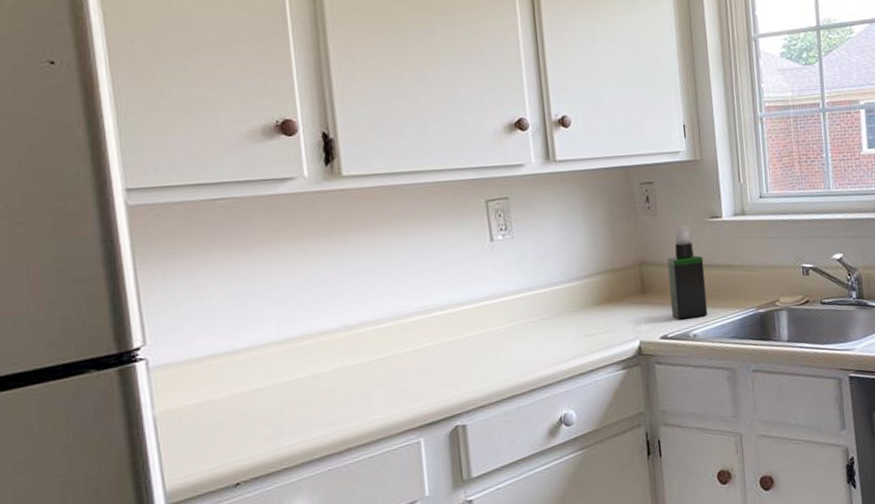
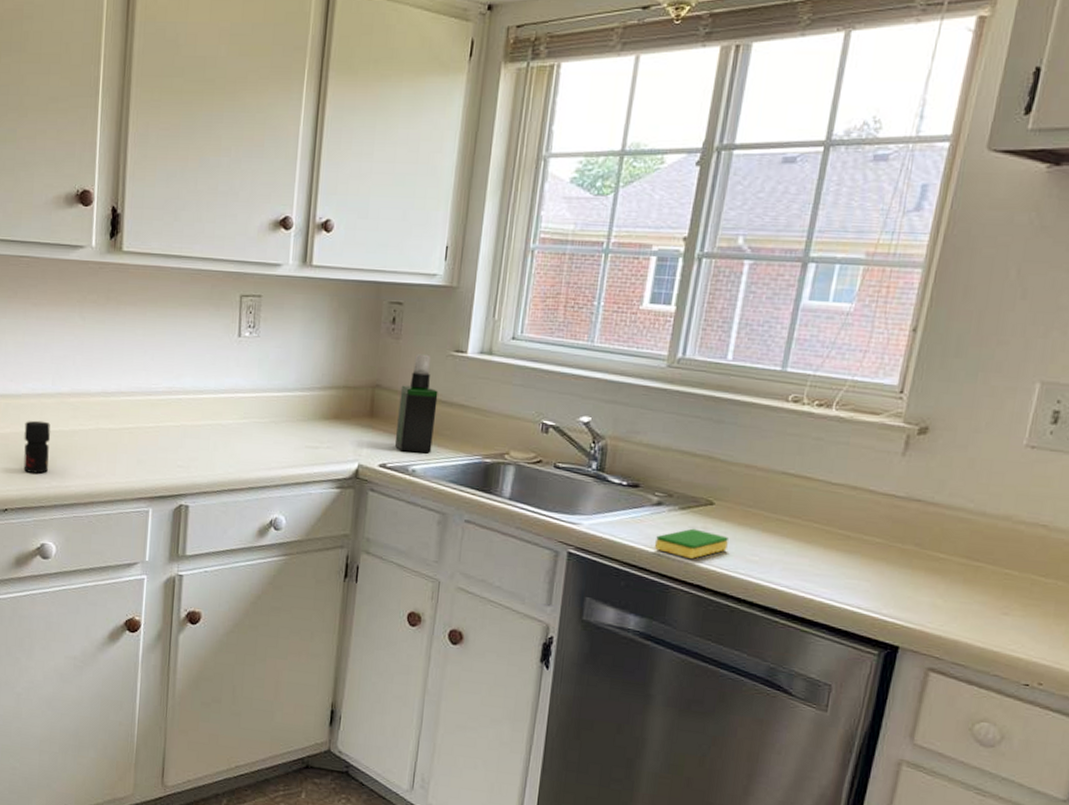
jar: none [248,373,287,435] -> present [23,420,50,474]

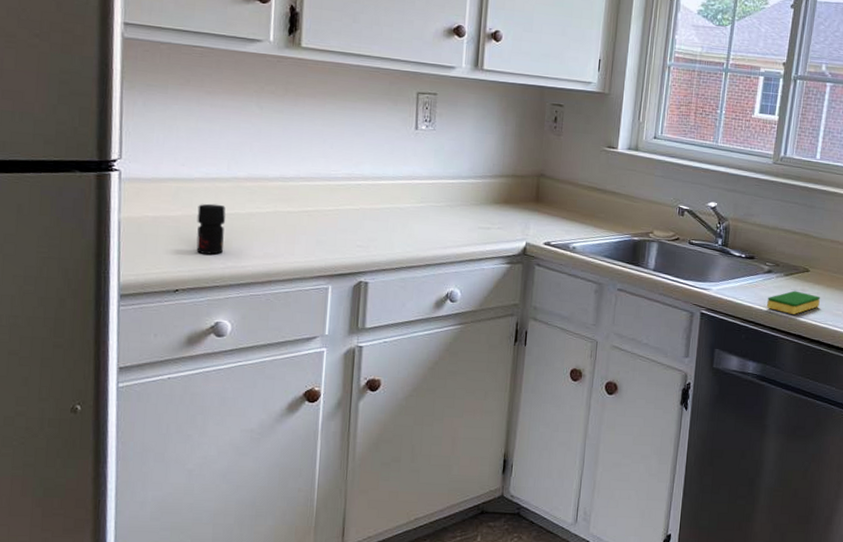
spray bottle: present [394,354,438,454] -> none [557,148,594,233]

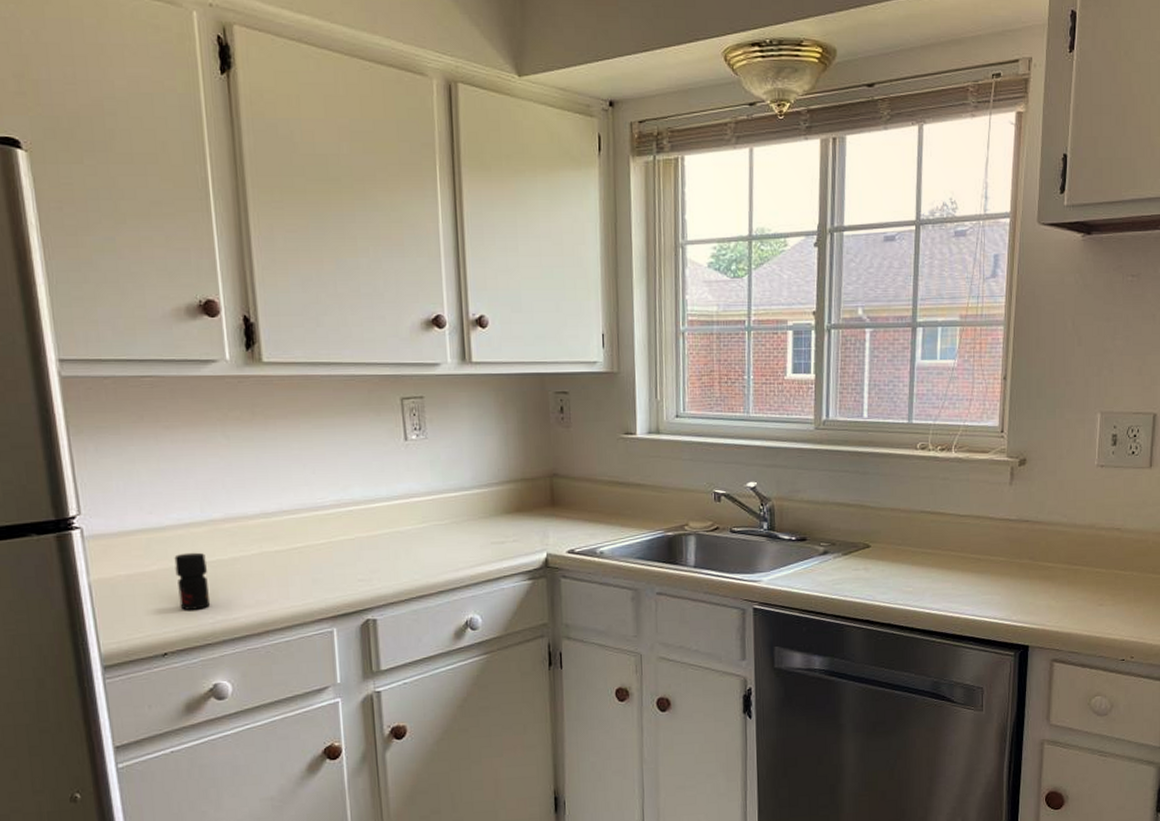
dish sponge: present [766,290,820,314] -> none [826,570,886,598]

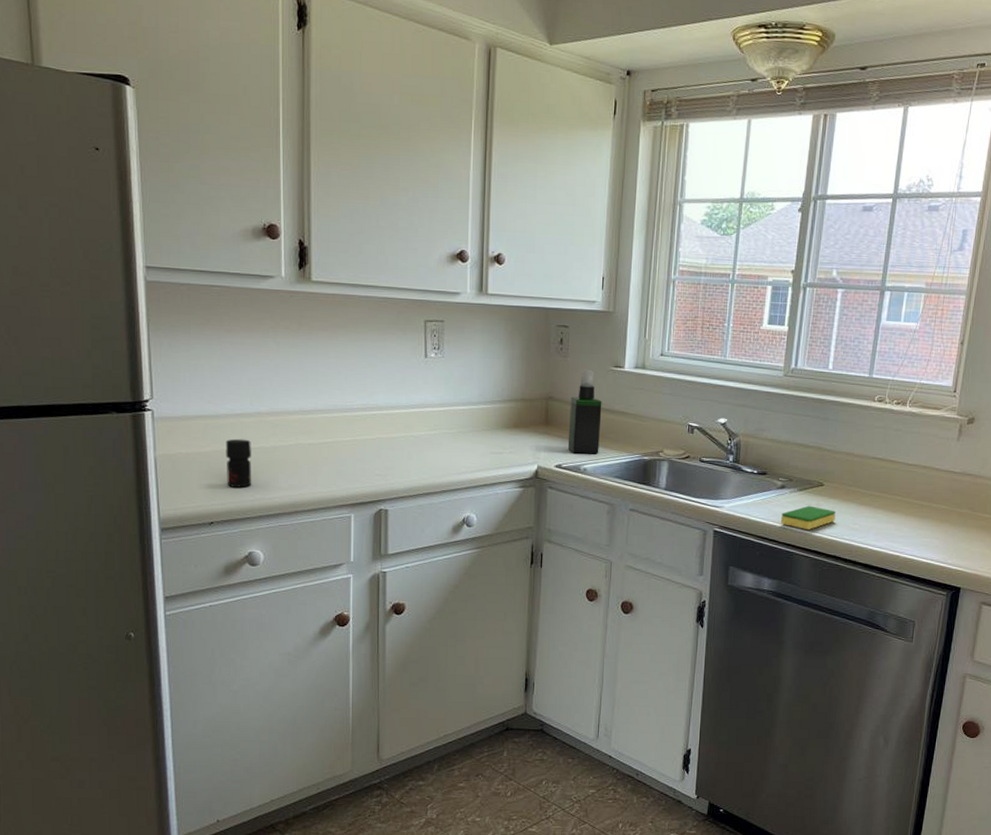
spray bottle: none [578,439,616,536] -> present [567,369,602,454]
dish sponge: none [826,570,886,598] -> present [780,505,836,530]

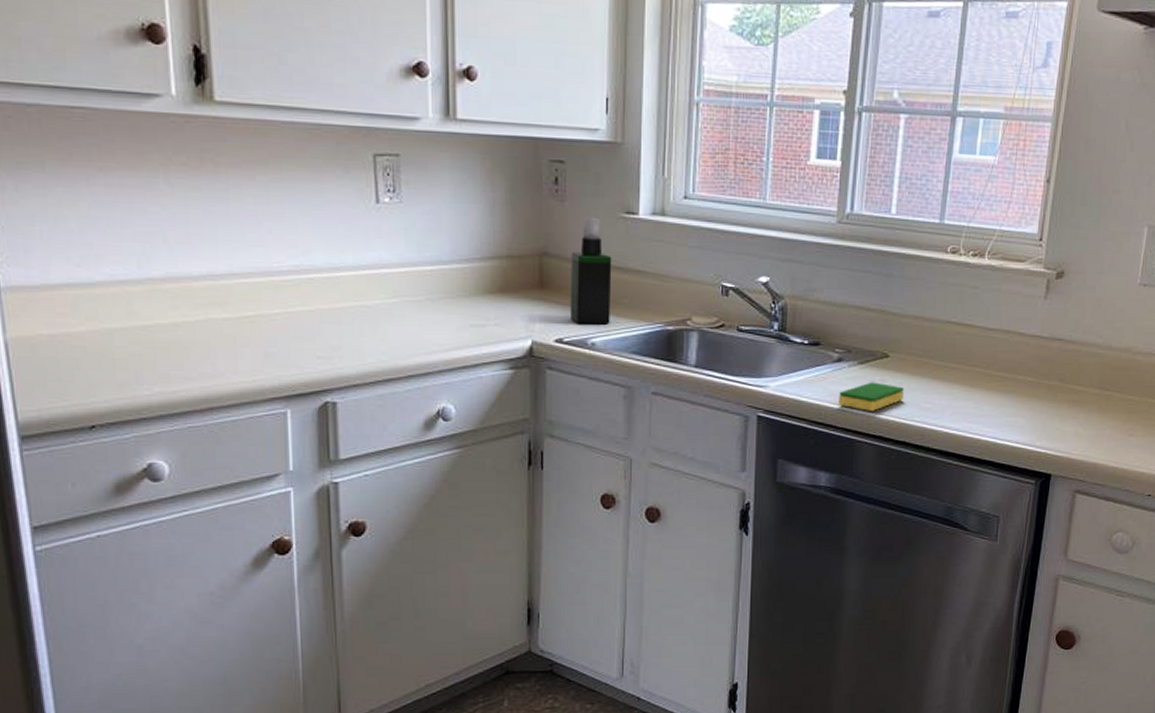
jar: present [225,438,251,488] -> none [105,314,145,379]

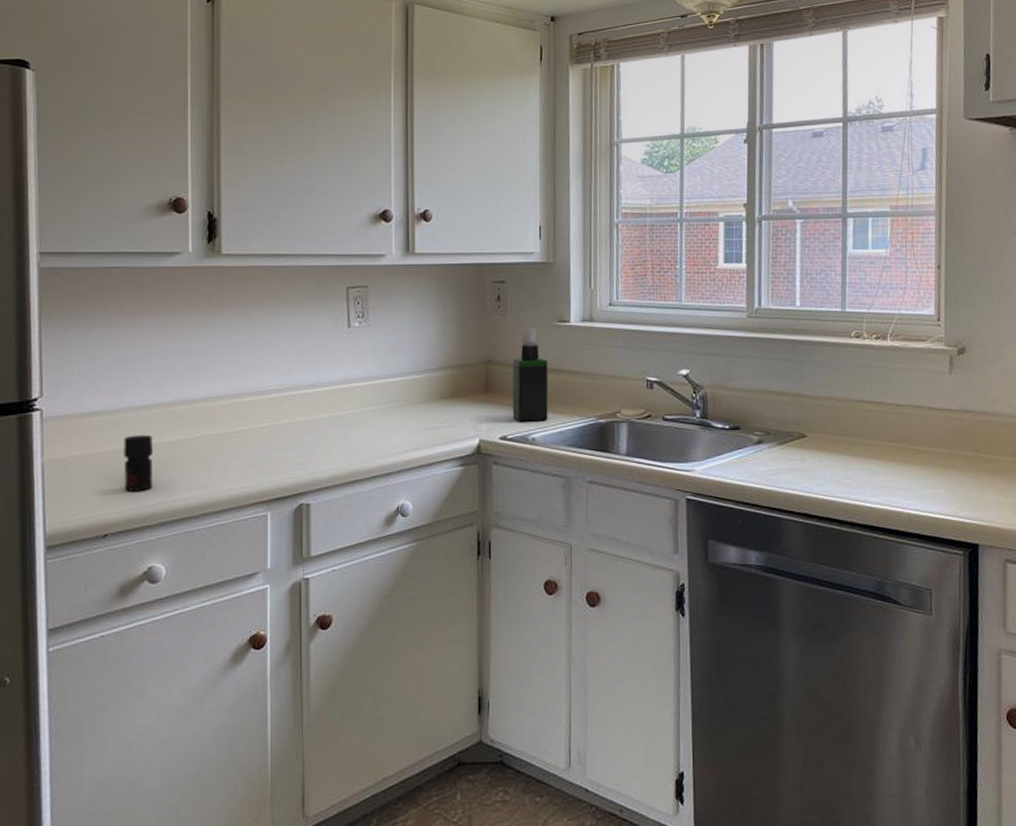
jar: none [105,314,145,379] -> present [123,434,153,491]
dish sponge: present [838,382,904,411] -> none [761,461,824,489]

